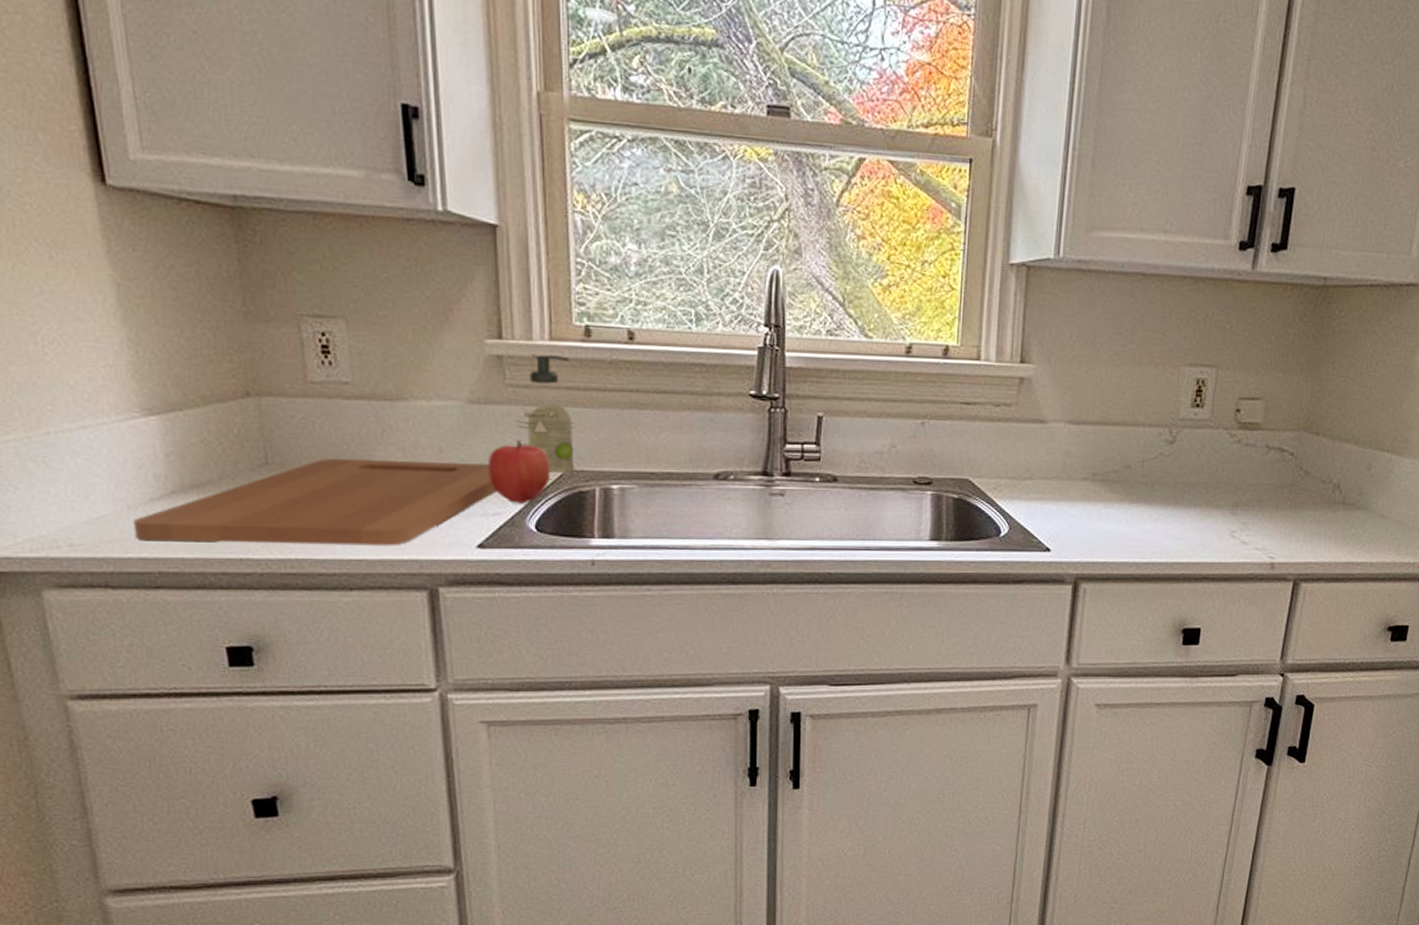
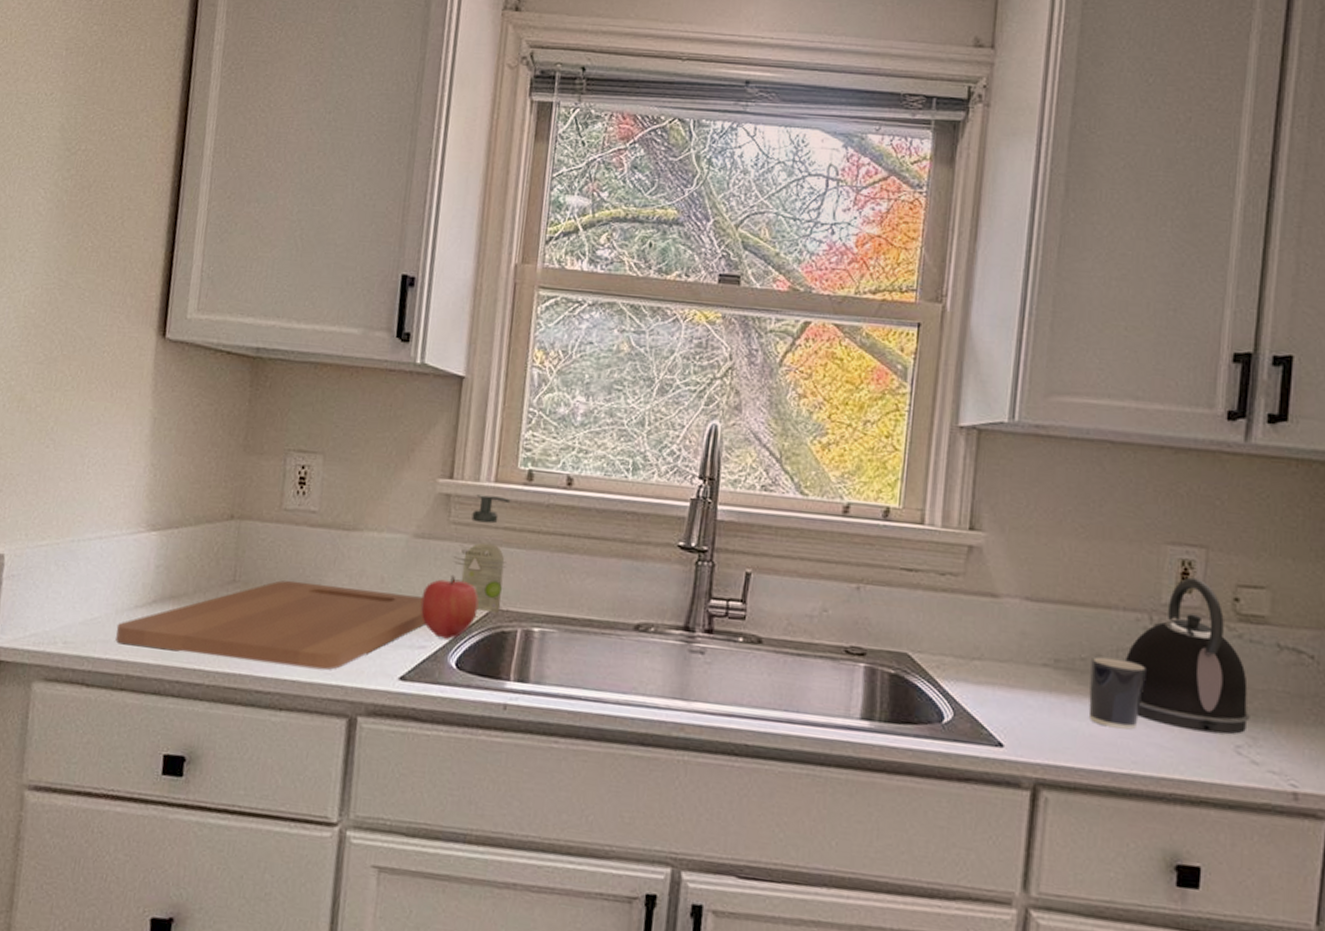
mug: none [1119,468,1167,528] -> present [1088,656,1148,731]
kettle: none [1150,394,1243,523] -> present [1126,577,1250,735]

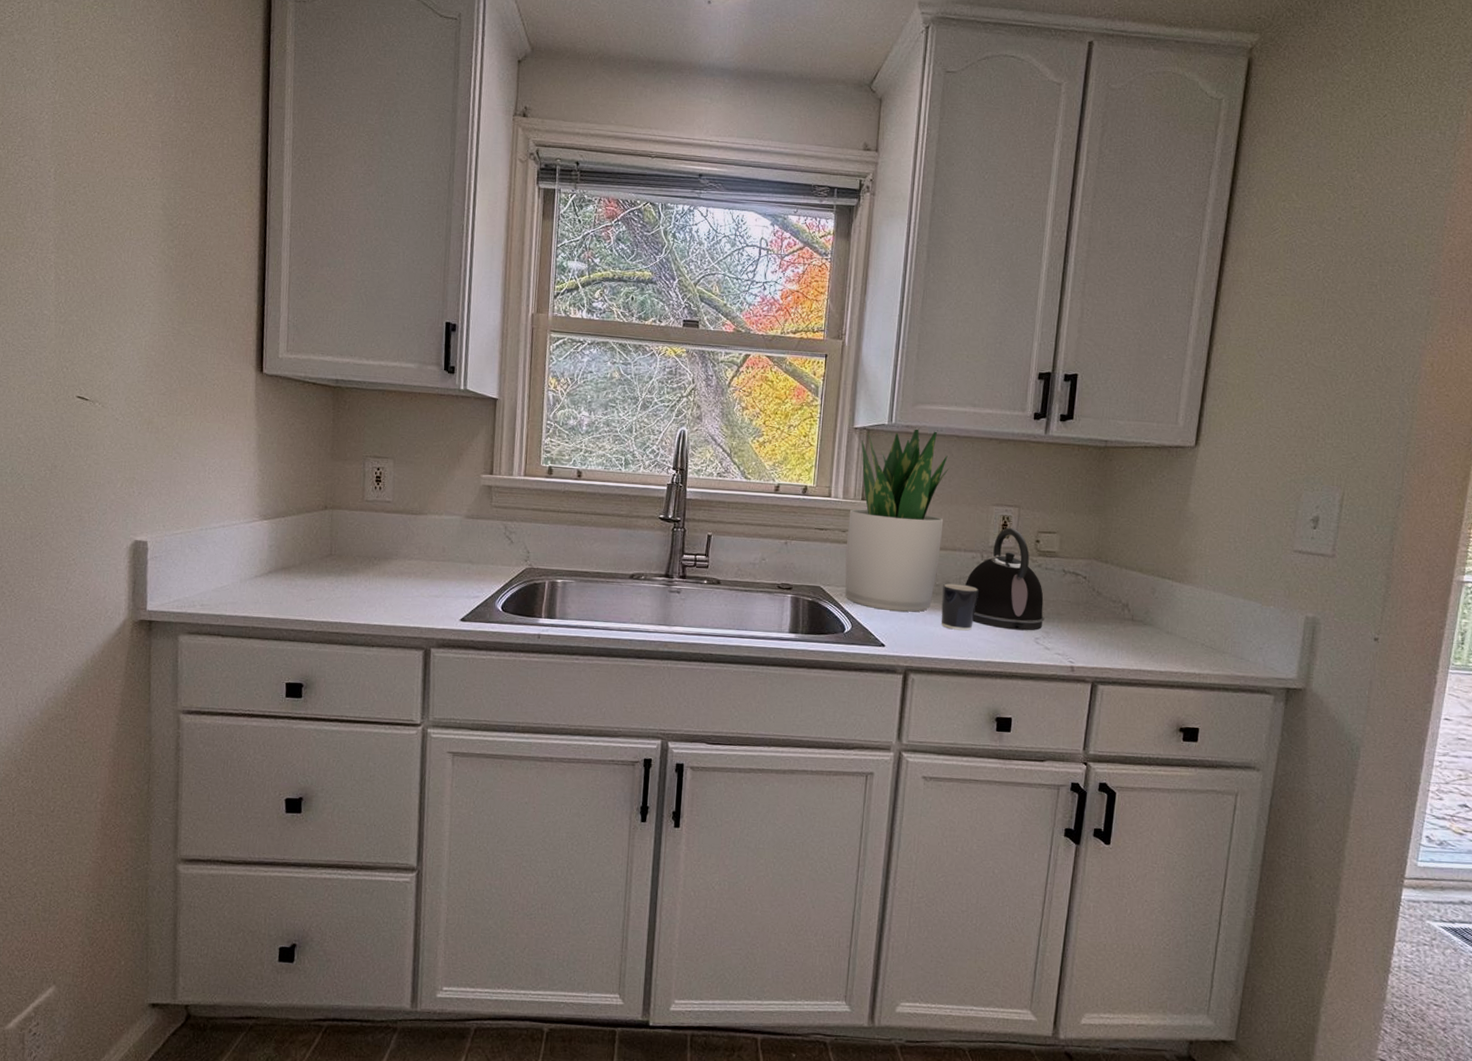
cutting board: present [116,580,426,670] -> none [241,553,478,617]
fruit: present [420,574,479,639] -> none [473,544,517,590]
soap dispenser: present [453,493,511,614] -> none [496,485,537,571]
planter: none [944,428,1102,698] -> present [845,427,951,612]

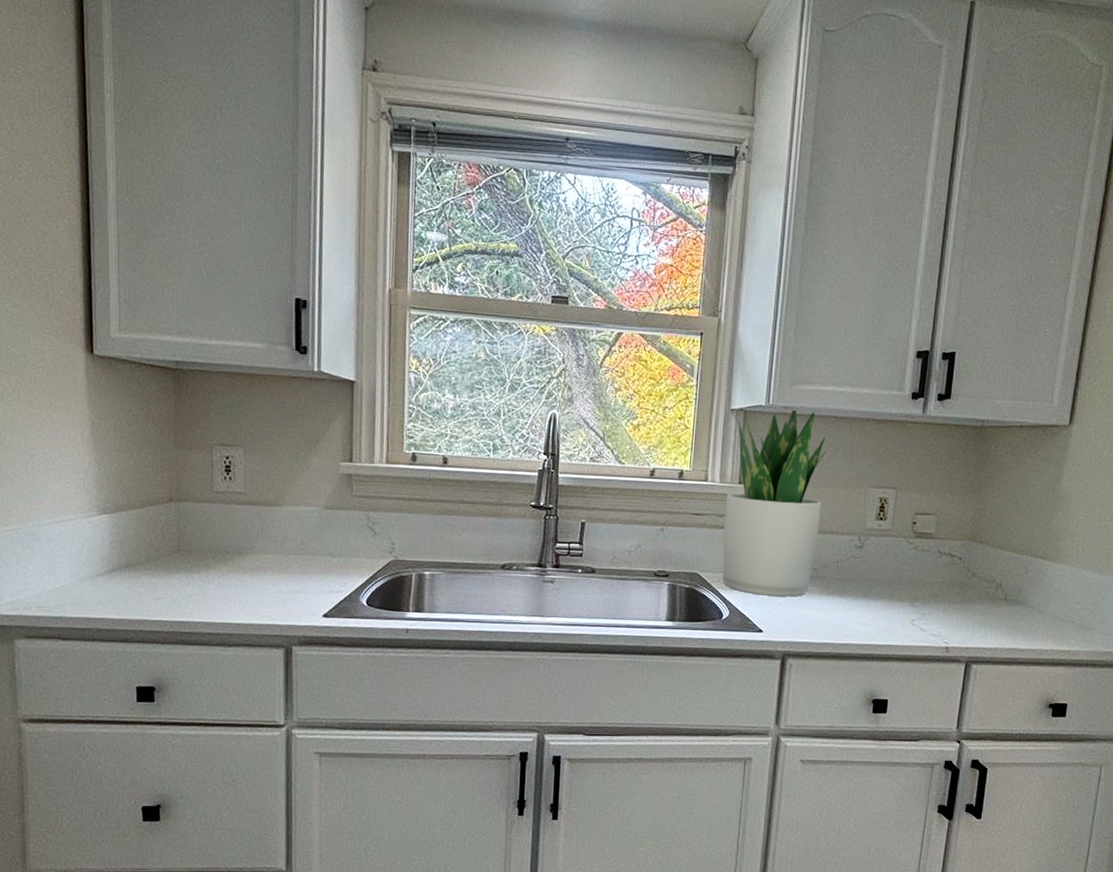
mug: present [941,583,980,632] -> none [818,567,857,615]
kettle: present [965,527,1045,631] -> none [843,509,921,613]

